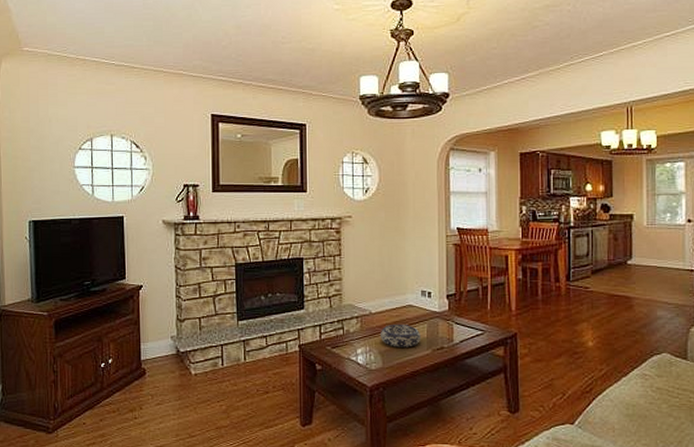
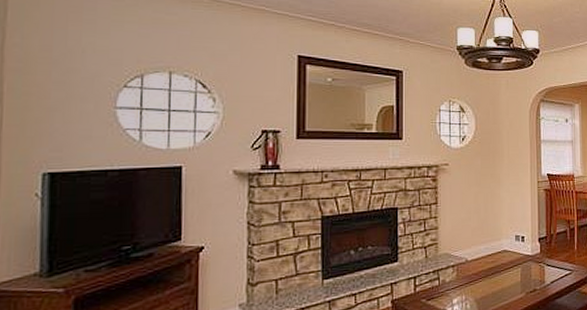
decorative bowl: present [381,325,421,347] -> none [477,270,516,294]

